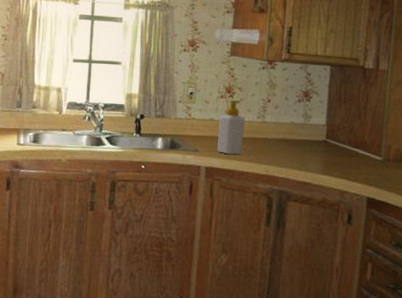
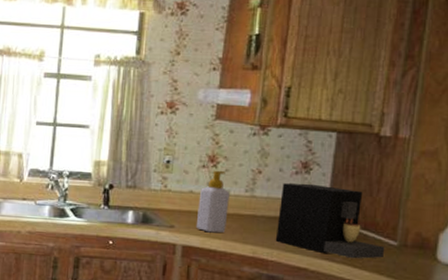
coffee maker: none [284,109,373,173] -> present [275,183,385,259]

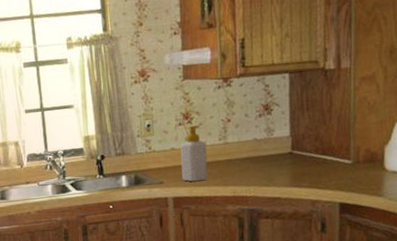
coffee maker: present [275,183,385,259] -> none [249,121,342,182]

